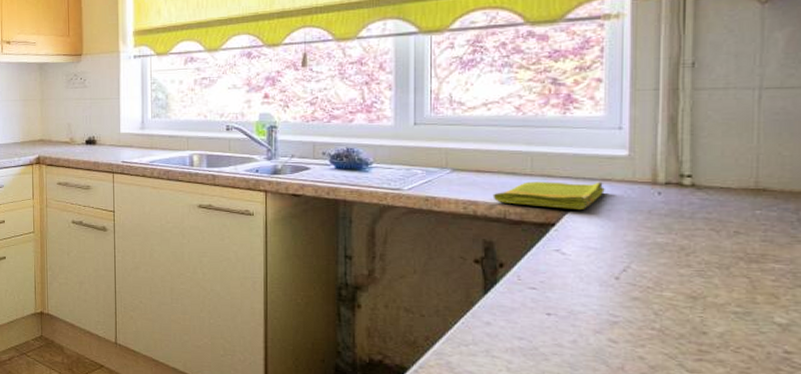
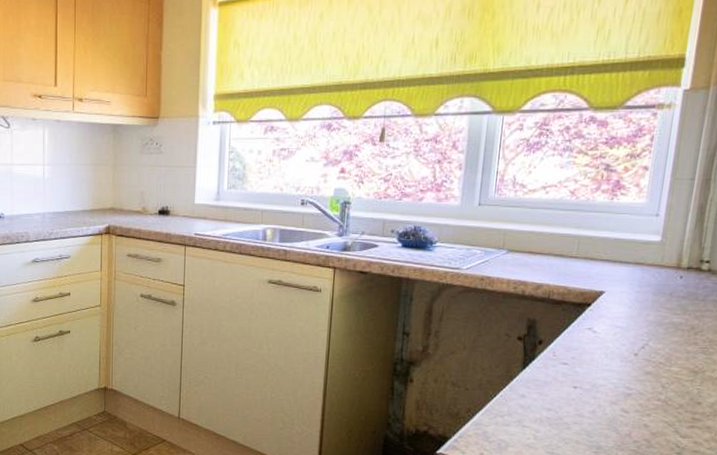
dish towel: present [493,182,605,209] -> none [540,264,637,291]

